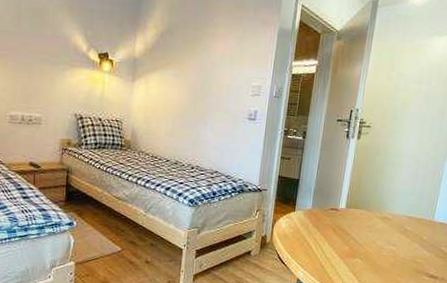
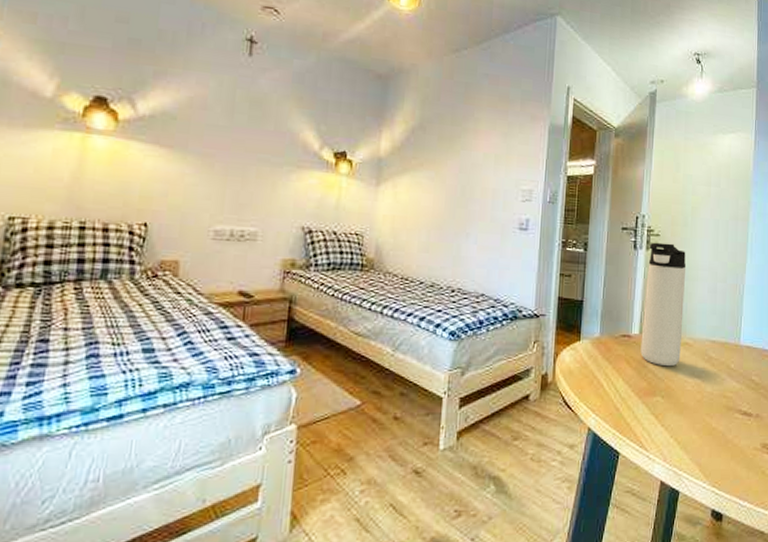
thermos bottle: none [345,132,393,236] -> present [640,242,686,367]

